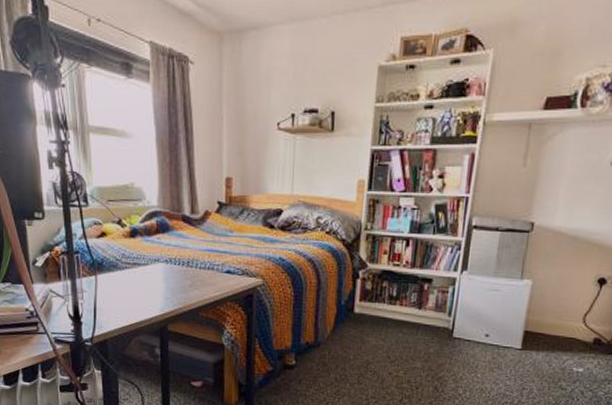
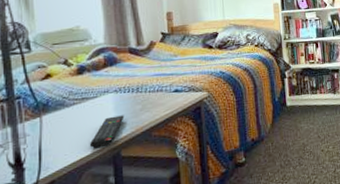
remote control: none [138,287,173,318] -> present [89,115,125,149]

